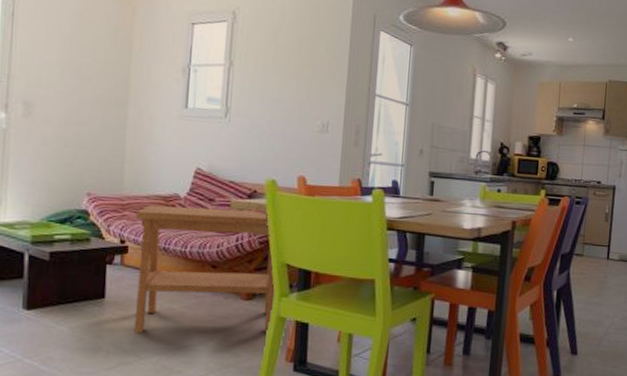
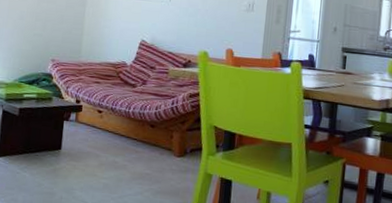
side table: present [133,205,274,333] -> none [83,71,203,187]

